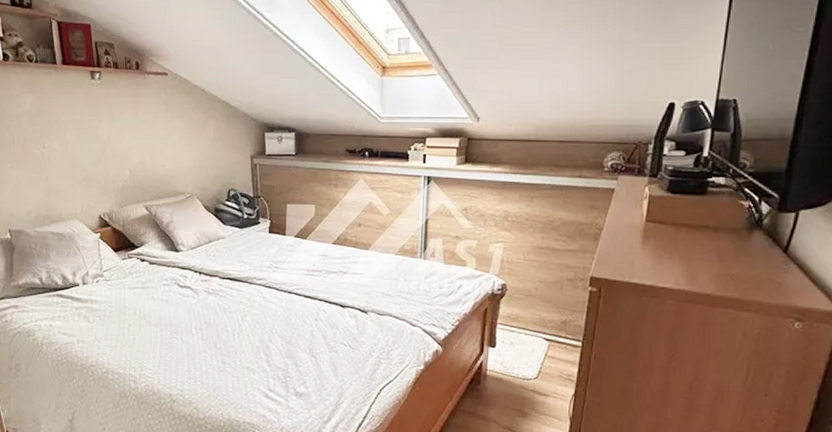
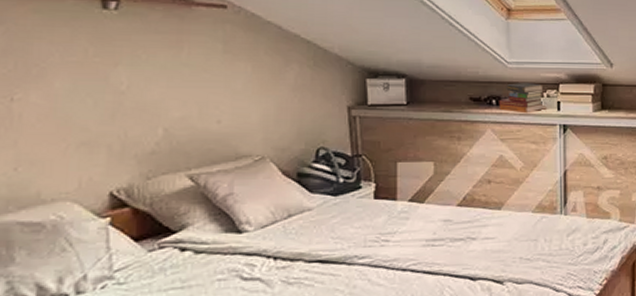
books: none [370,135,415,165] -> present [498,82,548,114]

